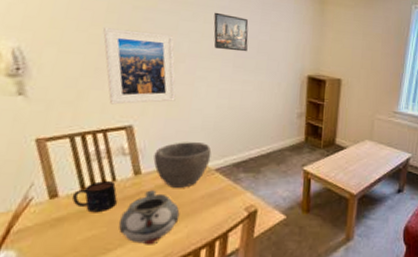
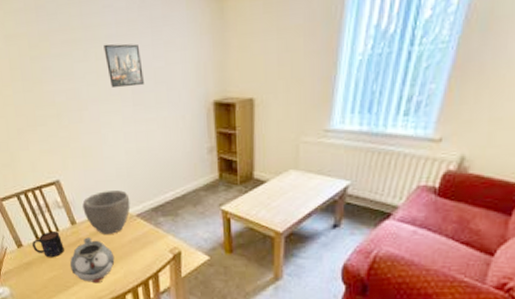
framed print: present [103,27,176,105] -> none [13,81,88,163]

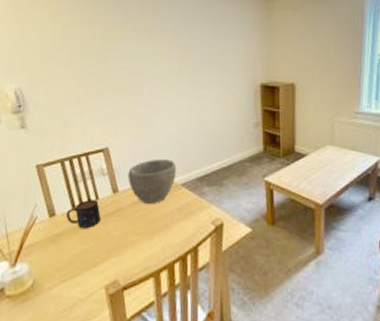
teapot: present [69,237,115,284] -> none [103,207,154,259]
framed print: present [104,43,144,89] -> none [168,34,201,69]

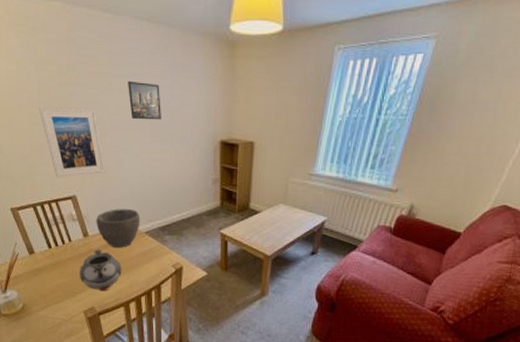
mug: present [65,199,101,229] -> none [43,241,75,266]
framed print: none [80,60,142,130] -> present [39,107,105,178]
teapot: none [103,207,154,259] -> present [79,249,122,292]
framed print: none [168,34,201,69] -> present [128,80,161,120]

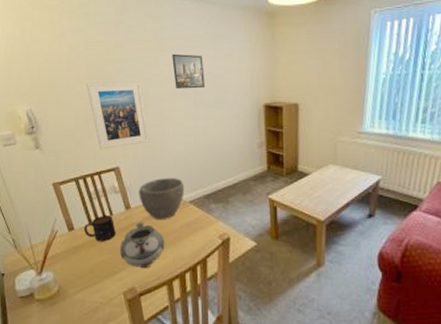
mug: none [43,241,75,266] -> present [83,214,116,242]

